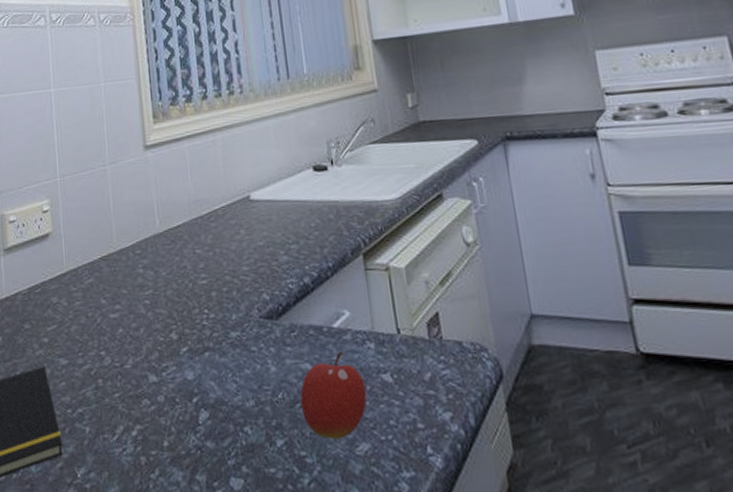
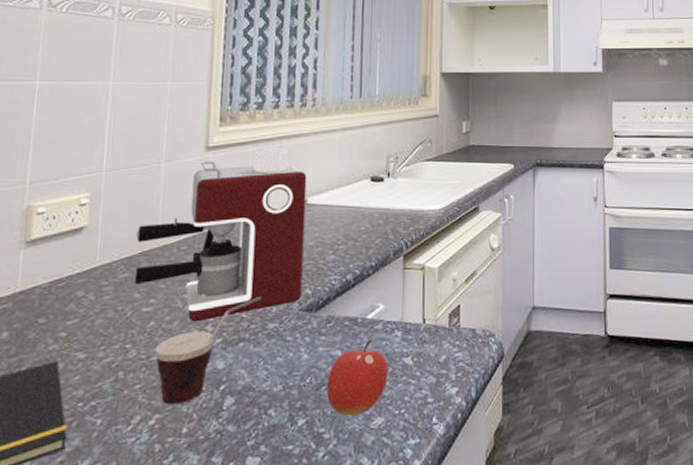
coffee maker: none [94,140,260,330] -> present [132,146,307,322]
cup: none [127,301,220,416] -> present [155,296,262,405]

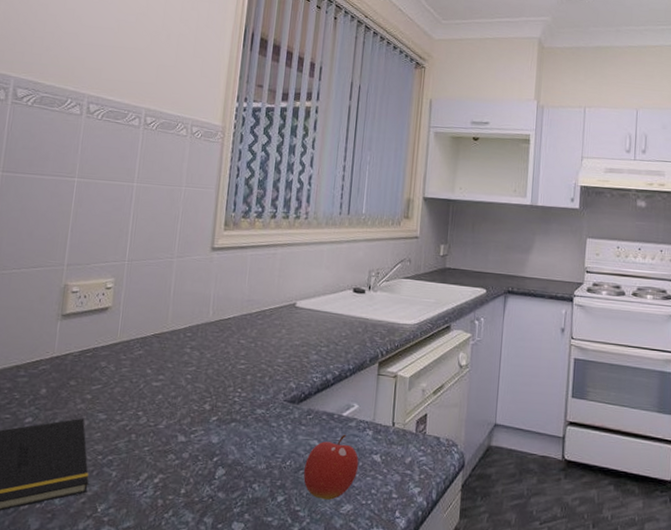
coffee maker: present [132,146,307,322] -> none [146,252,297,400]
cup: present [155,296,262,405] -> none [161,384,253,469]

